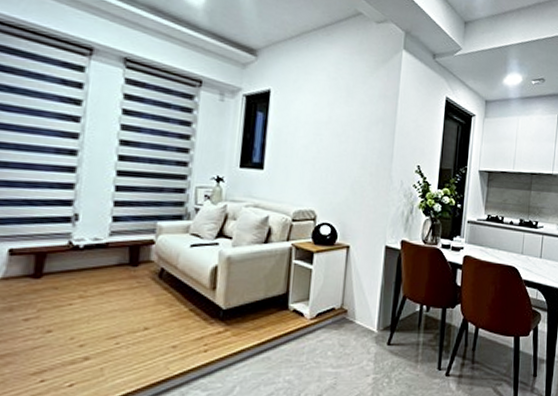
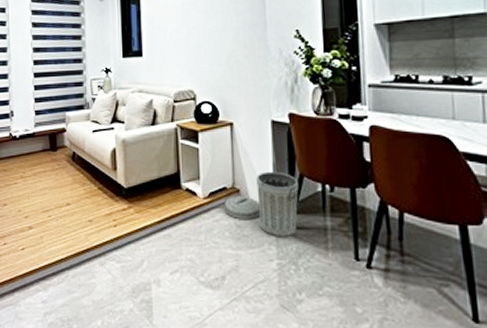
trash can: none [329,293,401,354] -> present [223,171,299,238]

